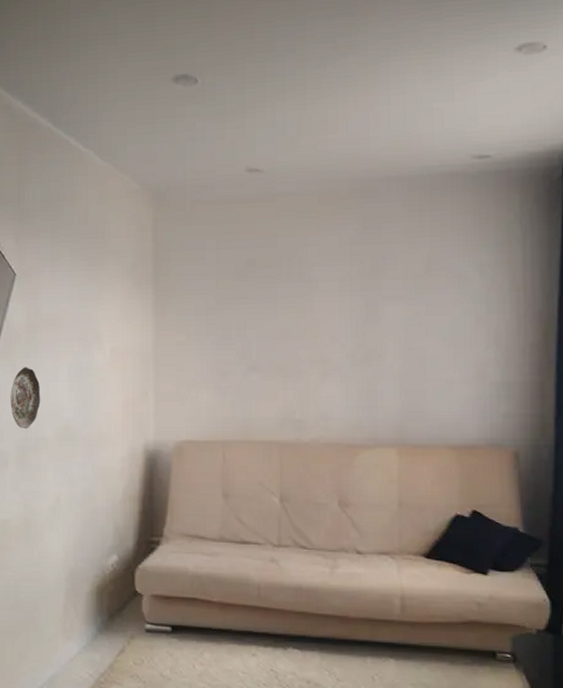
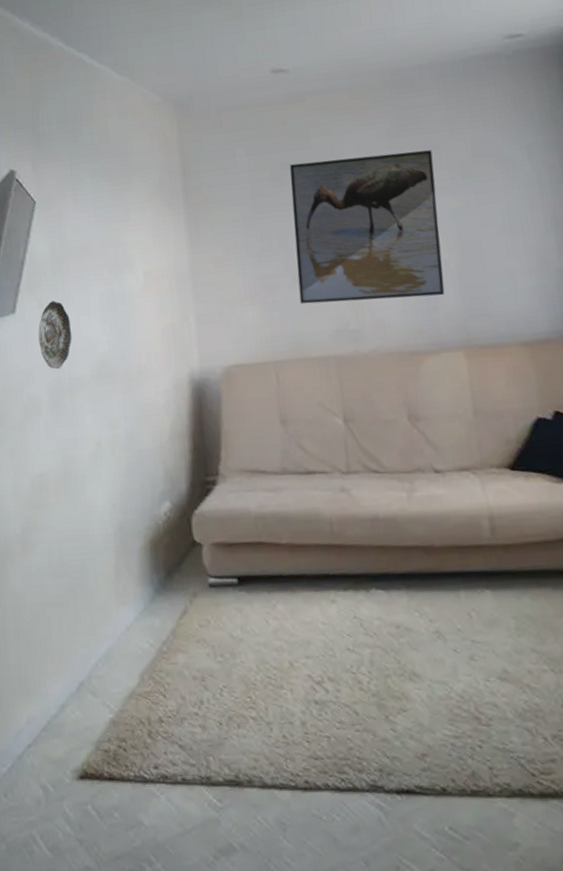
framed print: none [252,259,390,396] -> present [290,150,445,305]

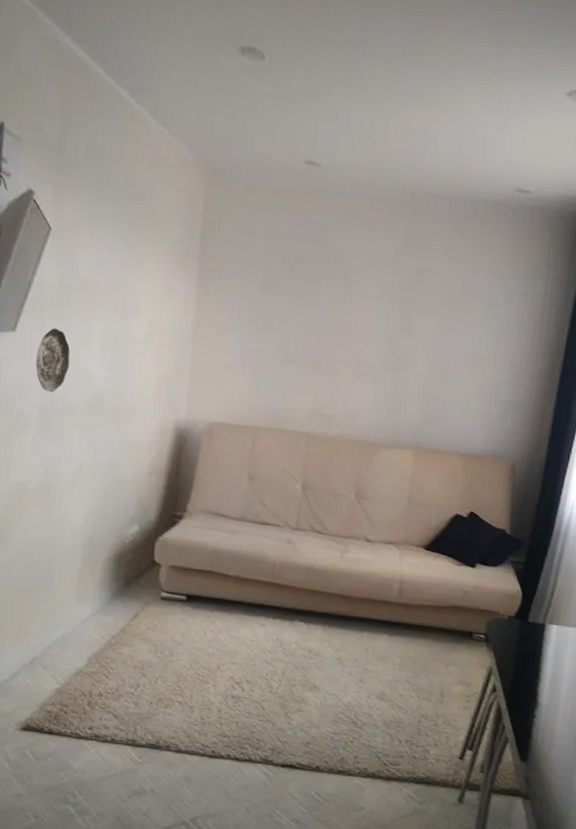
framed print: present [290,150,445,305] -> none [287,255,429,402]

